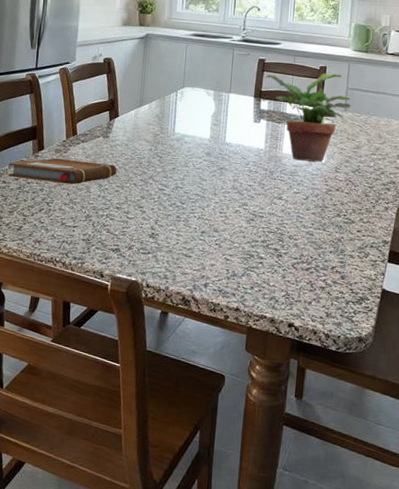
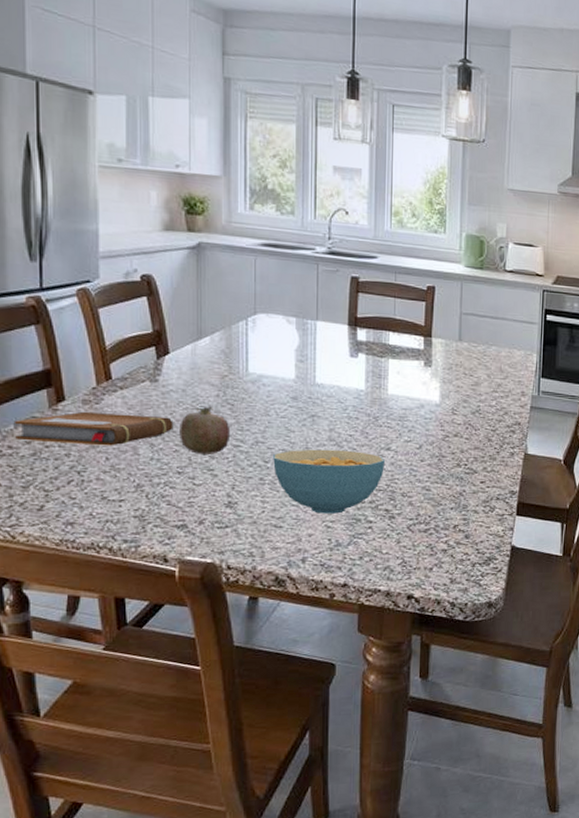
fruit: none [120,157,158,196] -> present [179,406,231,456]
cereal bowl: none [188,195,277,249] -> present [273,449,386,514]
potted plant: present [265,73,351,162] -> none [361,294,466,403]

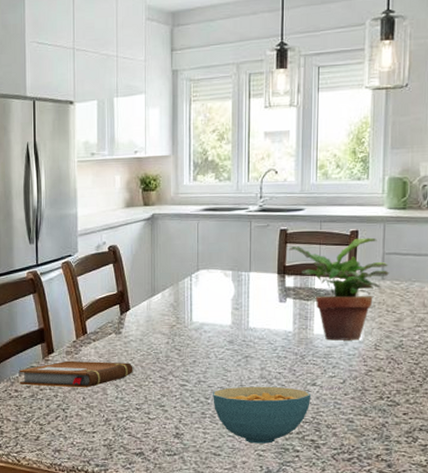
fruit: present [179,406,231,456] -> none [138,352,178,394]
potted plant: none [361,294,466,403] -> present [289,237,389,340]

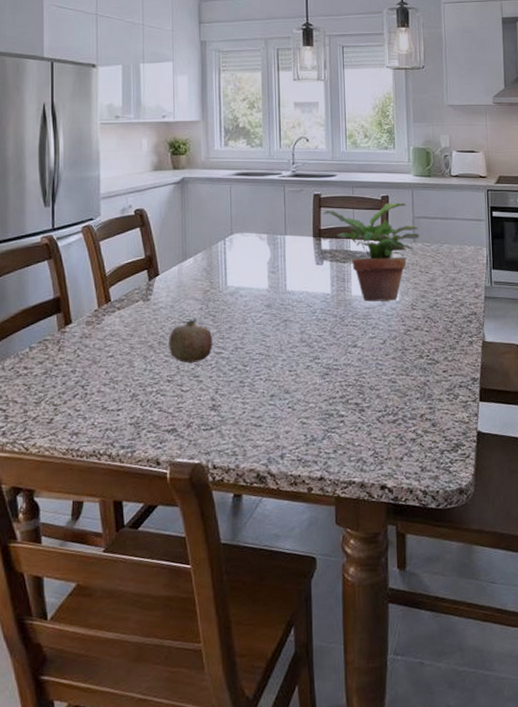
notebook: present [18,360,133,388] -> none [29,331,164,362]
fruit: none [138,352,178,394] -> present [169,319,213,364]
cereal bowl: present [213,386,312,444] -> none [251,350,353,411]

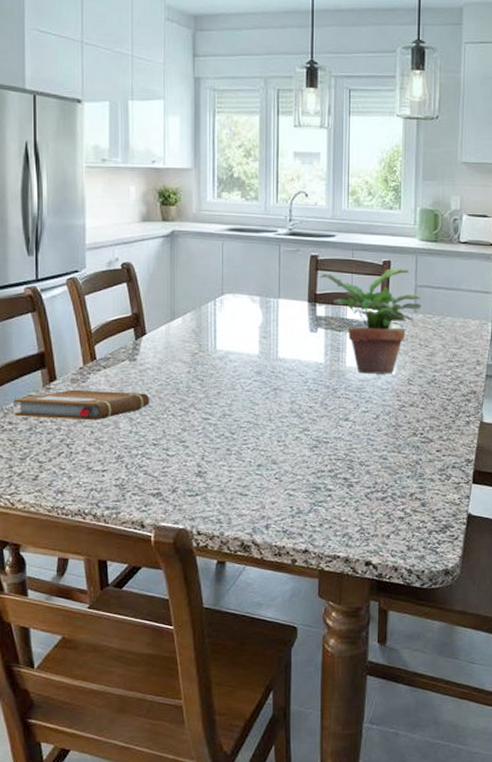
notebook: none [29,331,164,362] -> present [13,389,150,421]
fruit: present [169,319,213,364] -> none [155,382,201,428]

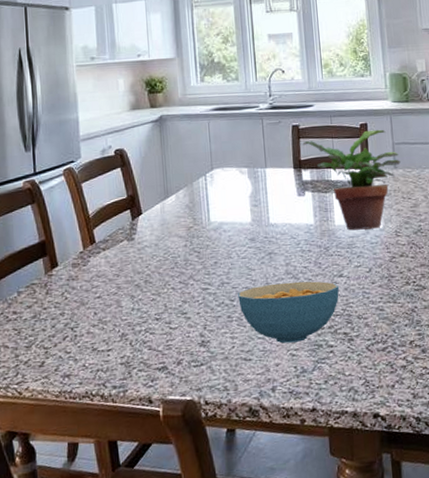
notebook: present [13,389,150,421] -> none [17,270,150,306]
cereal bowl: none [239,420,344,482] -> present [238,281,340,343]

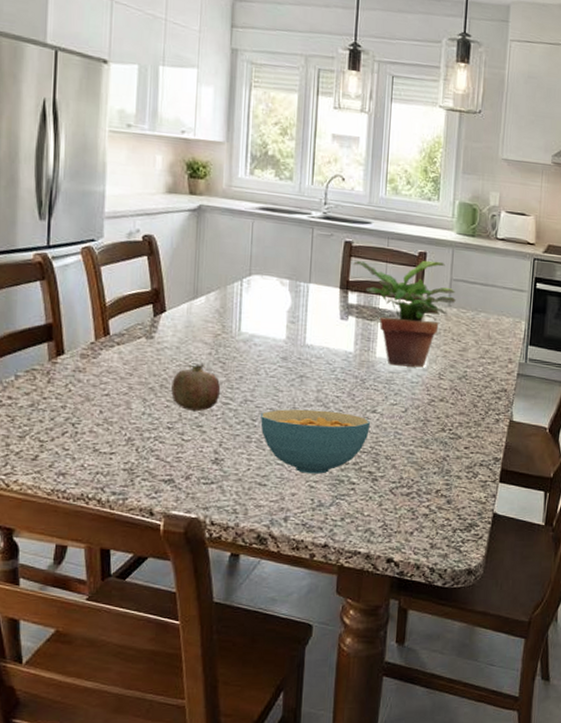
fruit: none [155,256,199,301] -> present [171,364,221,412]

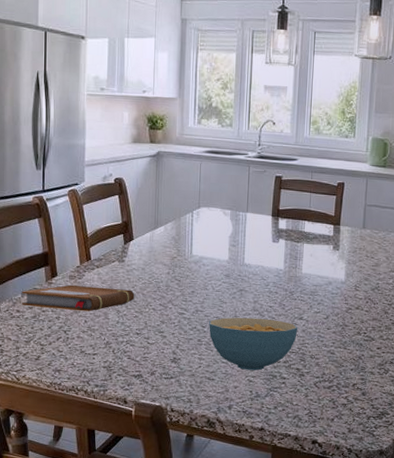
notebook: none [14,365,166,400] -> present [21,284,135,312]
fruit: present [171,364,221,412] -> none [139,281,177,321]
potted plant: present [353,260,456,368] -> none [283,189,369,281]

